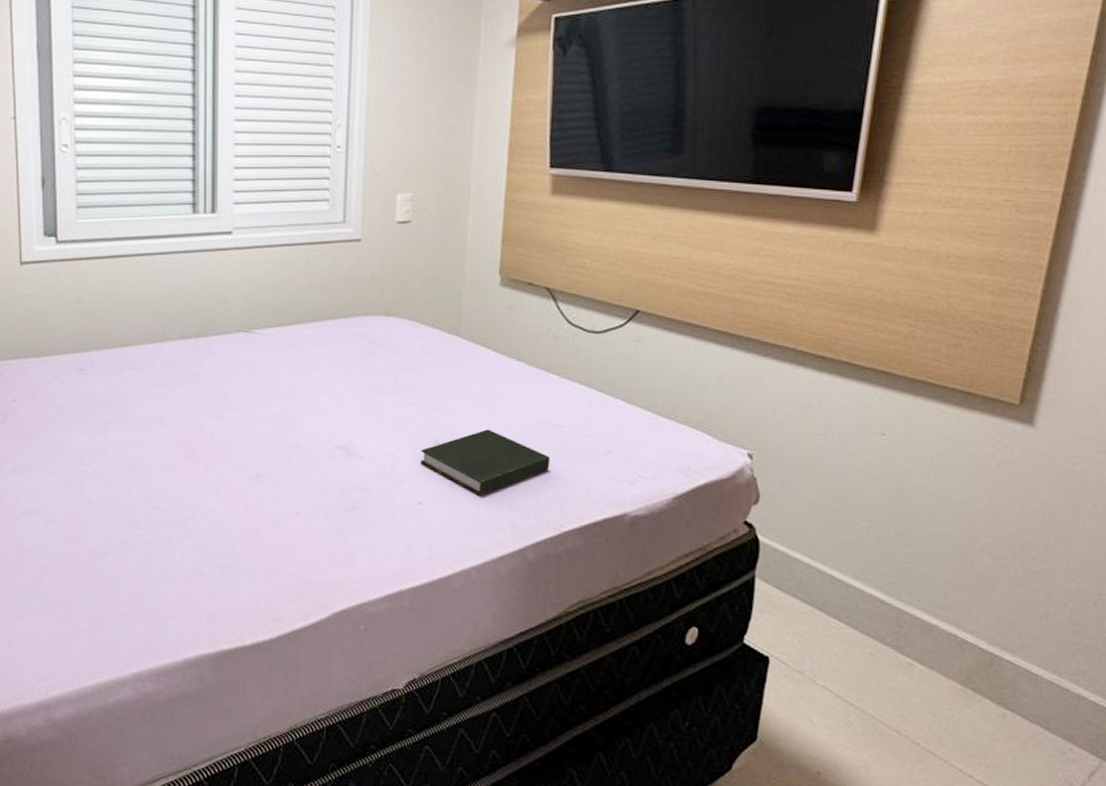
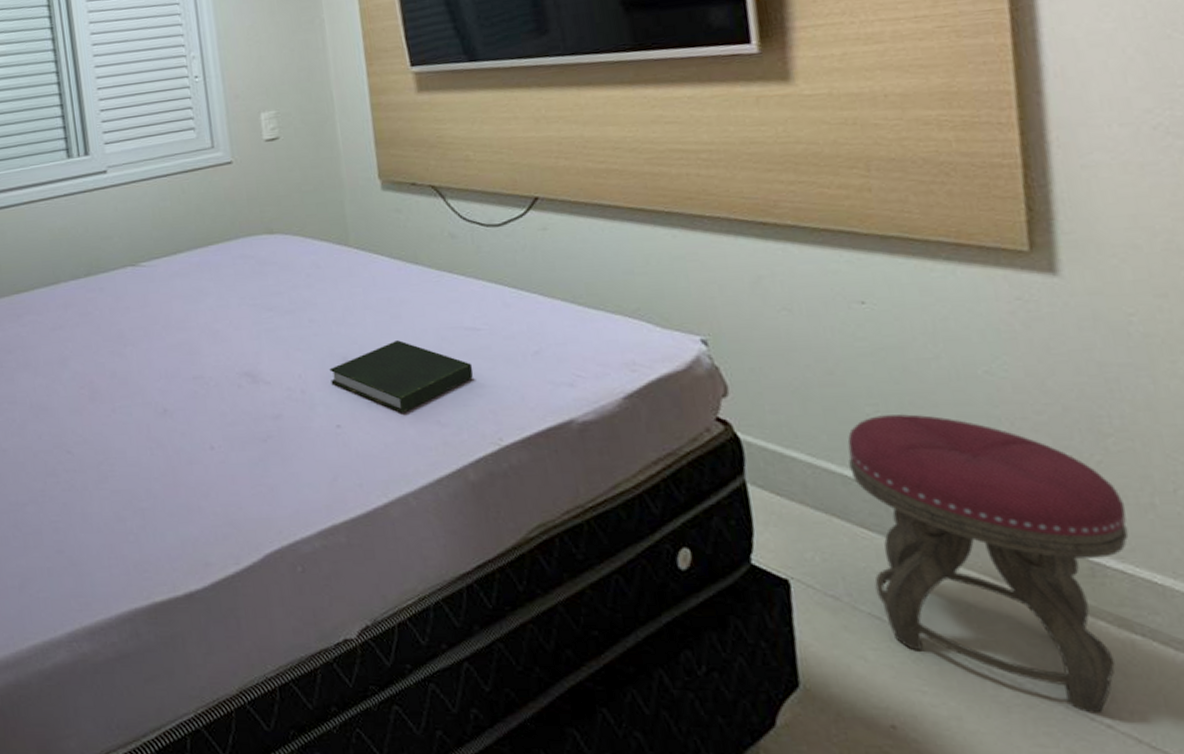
stool: none [832,529,1029,767] -> present [847,414,1129,714]

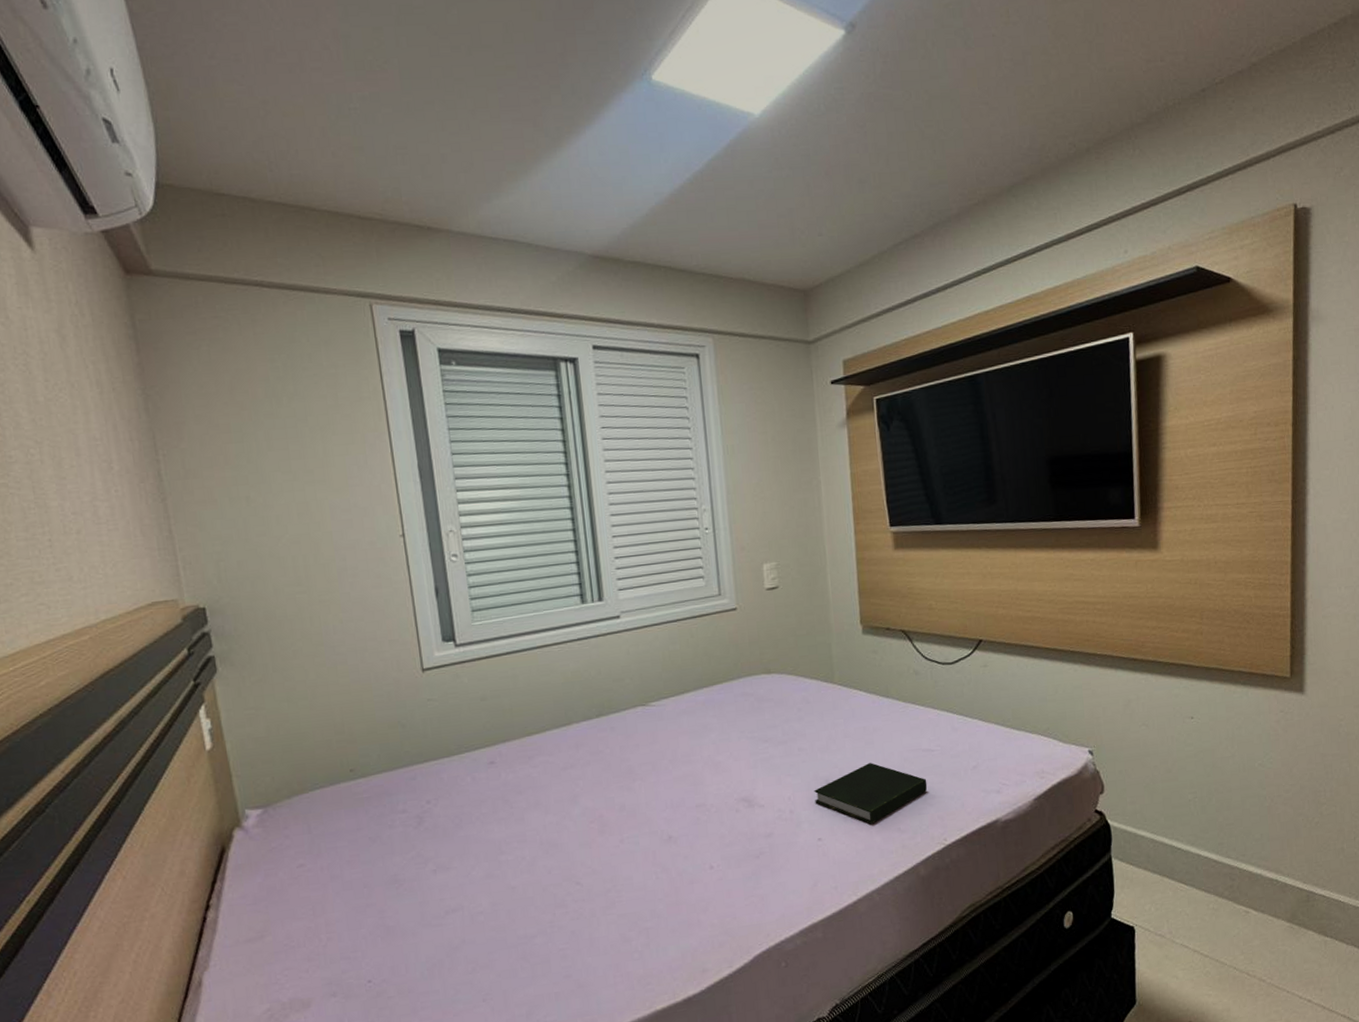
stool: present [847,414,1129,714] -> none [1176,798,1329,994]

